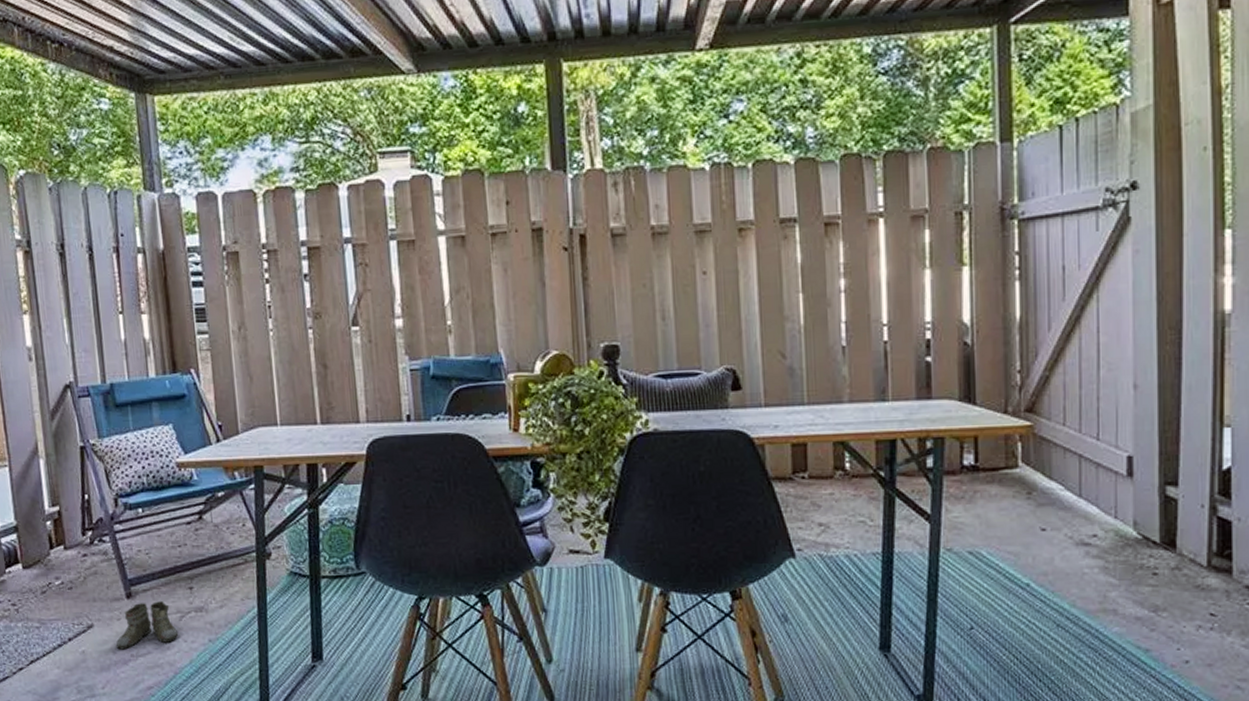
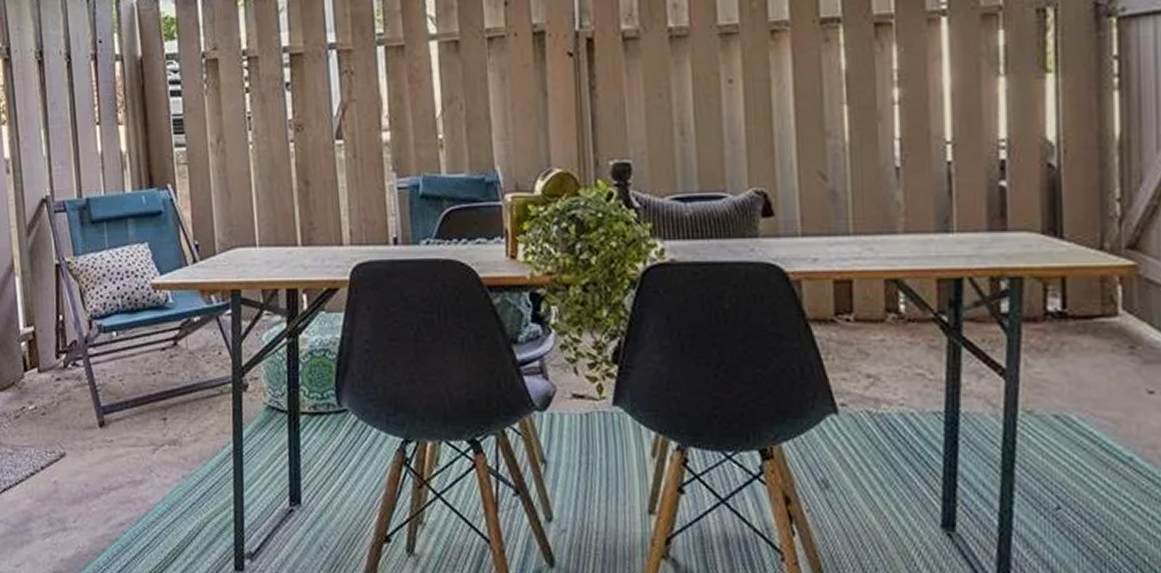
boots: present [115,601,182,650] -> none [88,432,155,482]

